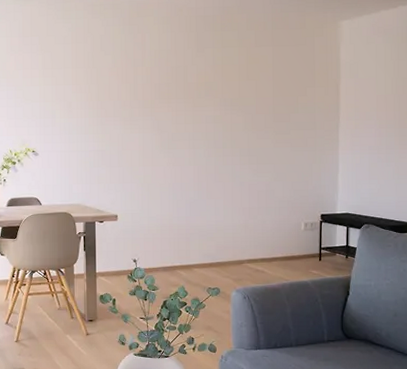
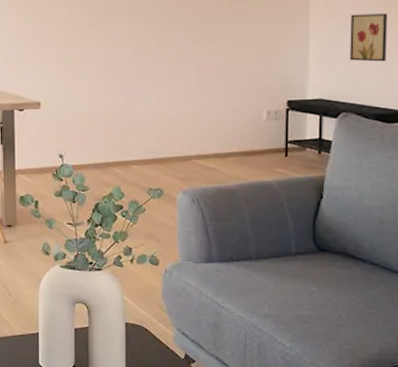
wall art: none [371,143,401,183] -> present [350,13,388,62]

